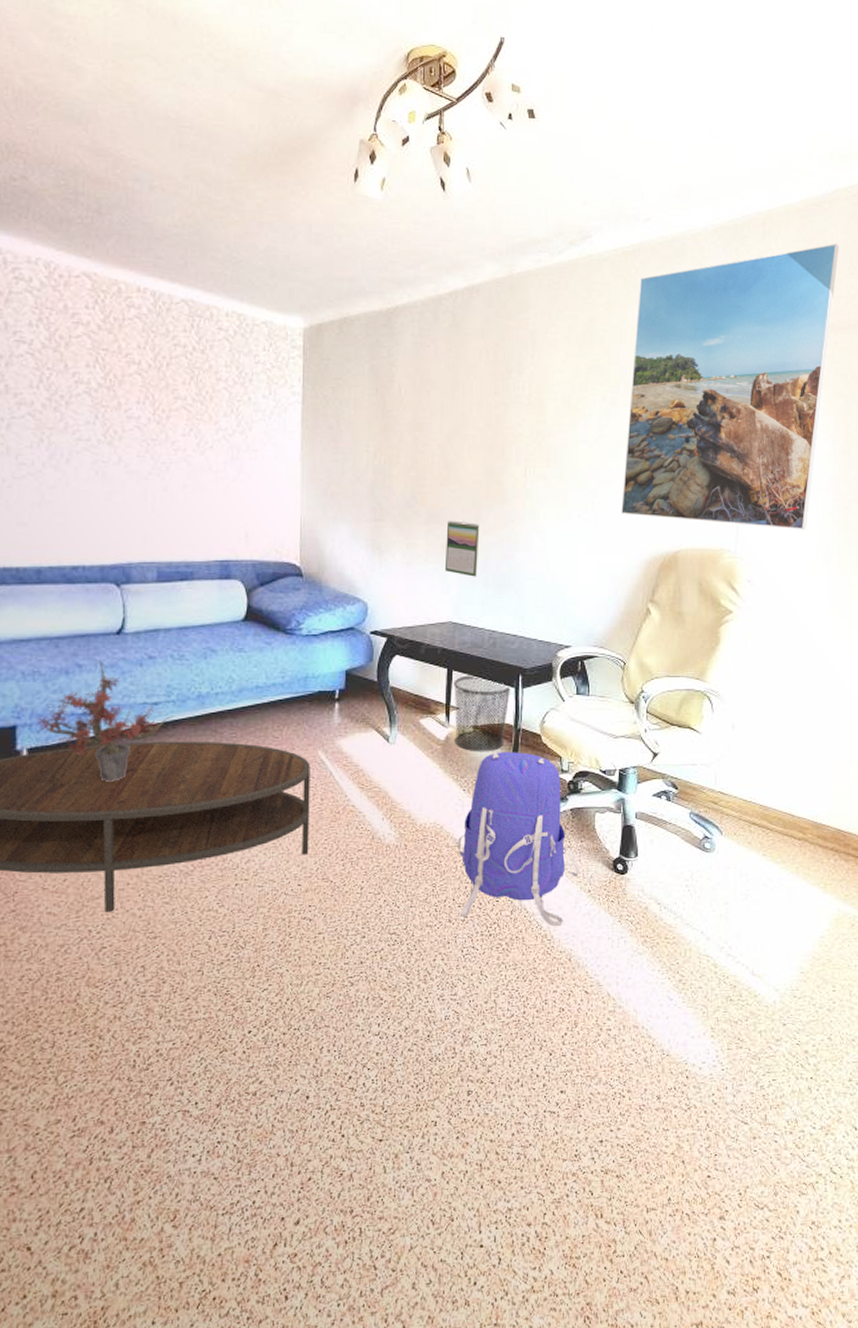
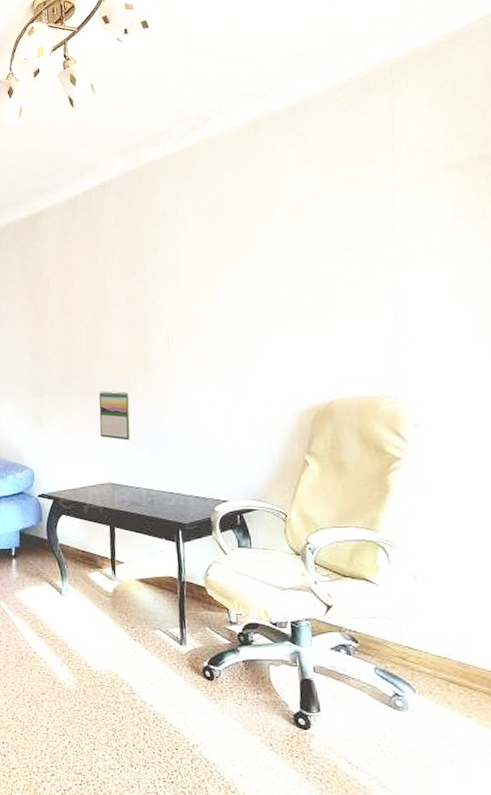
waste bin: present [454,675,510,752] -> none [117,531,172,604]
backpack: present [457,752,579,927] -> none [133,604,258,779]
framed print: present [621,243,839,530] -> none [264,74,483,371]

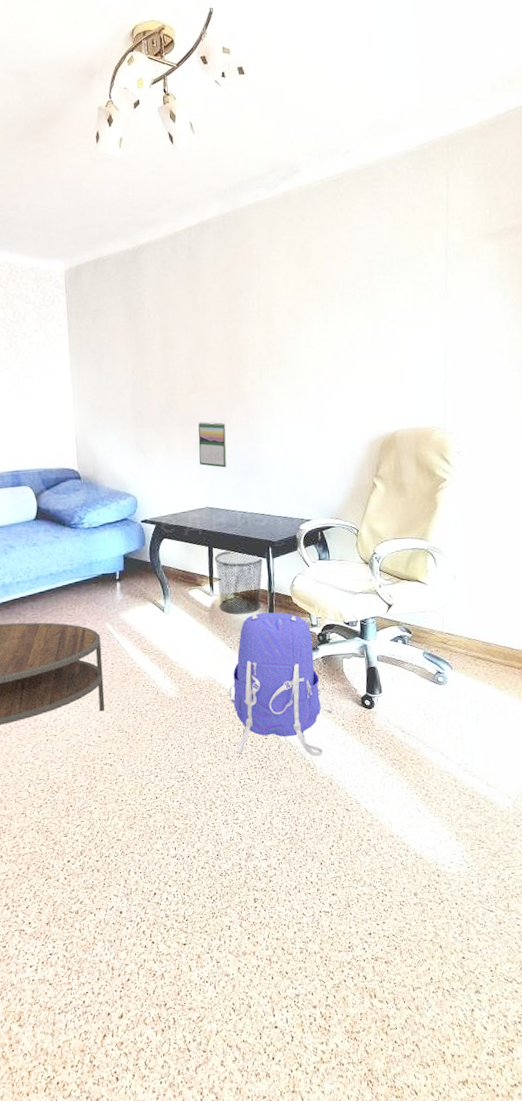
waste bin: none [117,531,172,604] -> present [214,550,263,615]
backpack: none [133,604,258,779] -> present [228,612,333,757]

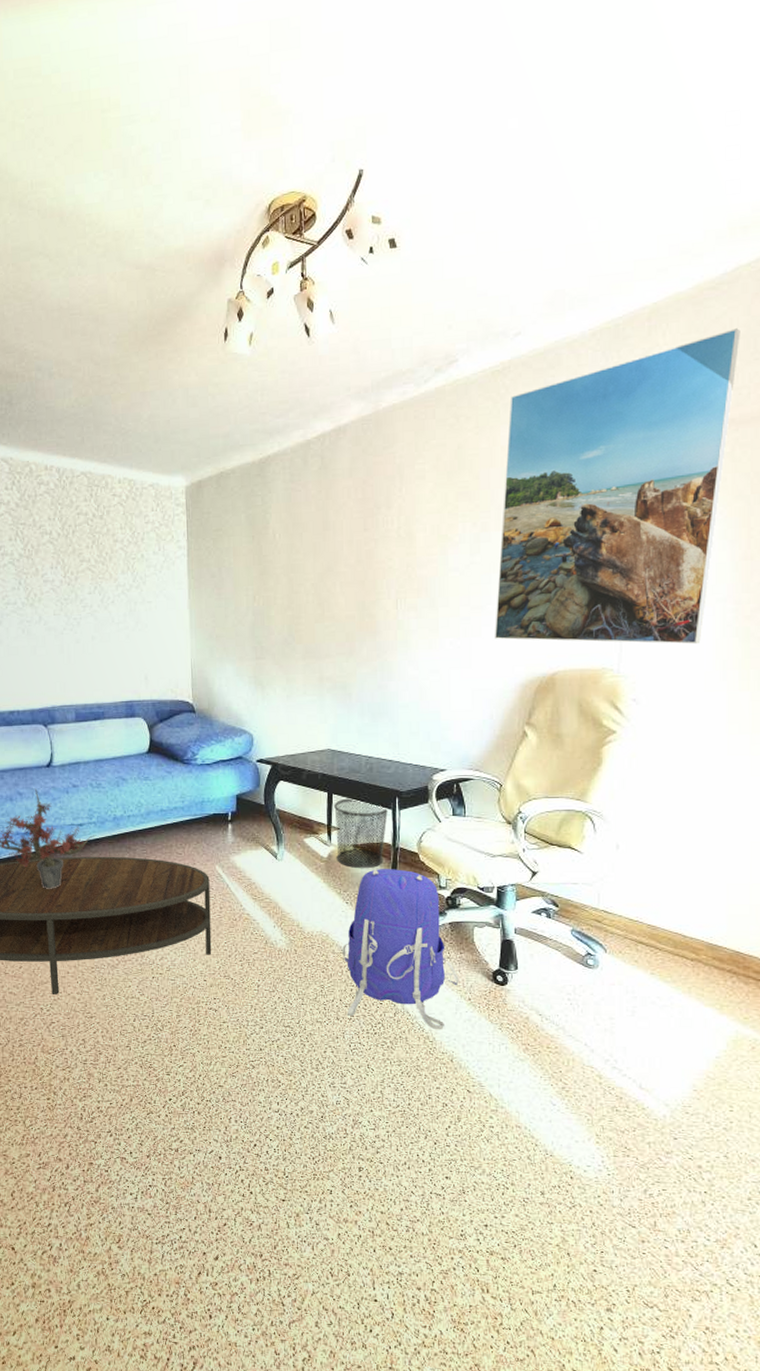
calendar: present [198,421,227,468] -> none [322,654,354,707]
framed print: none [344,157,514,406] -> present [495,328,740,645]

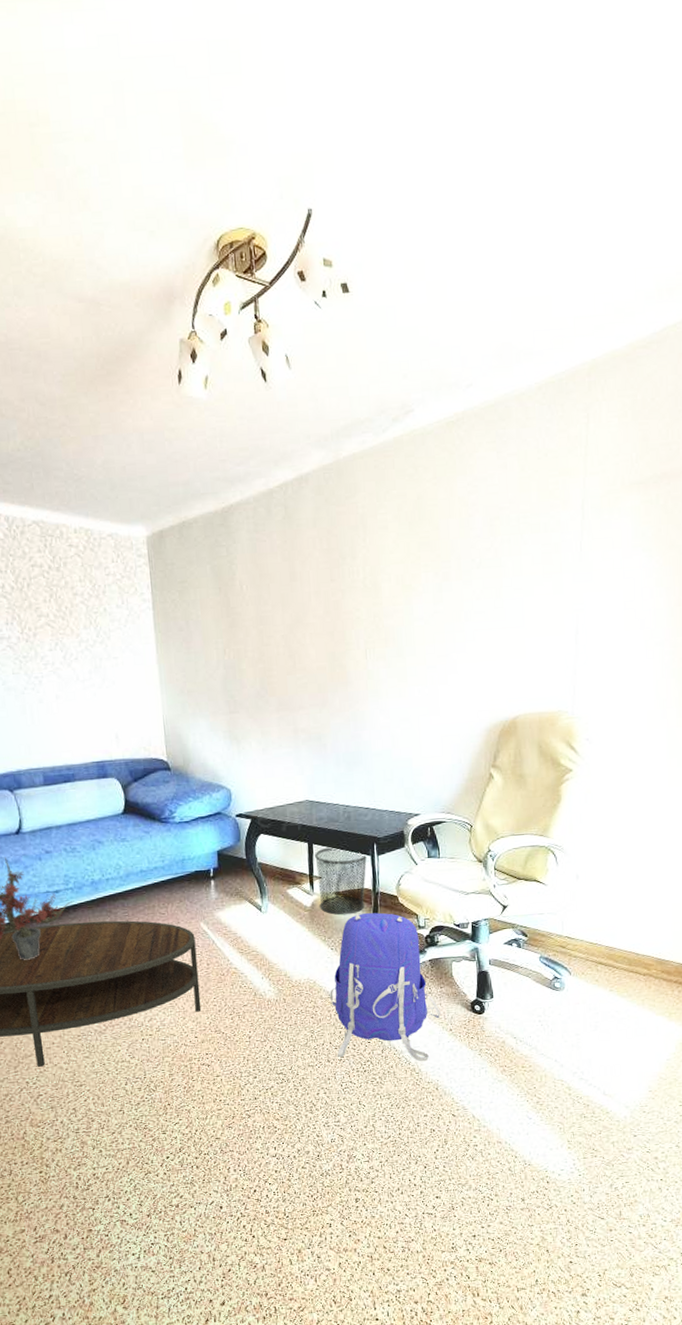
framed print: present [495,328,740,645] -> none [459,386,669,686]

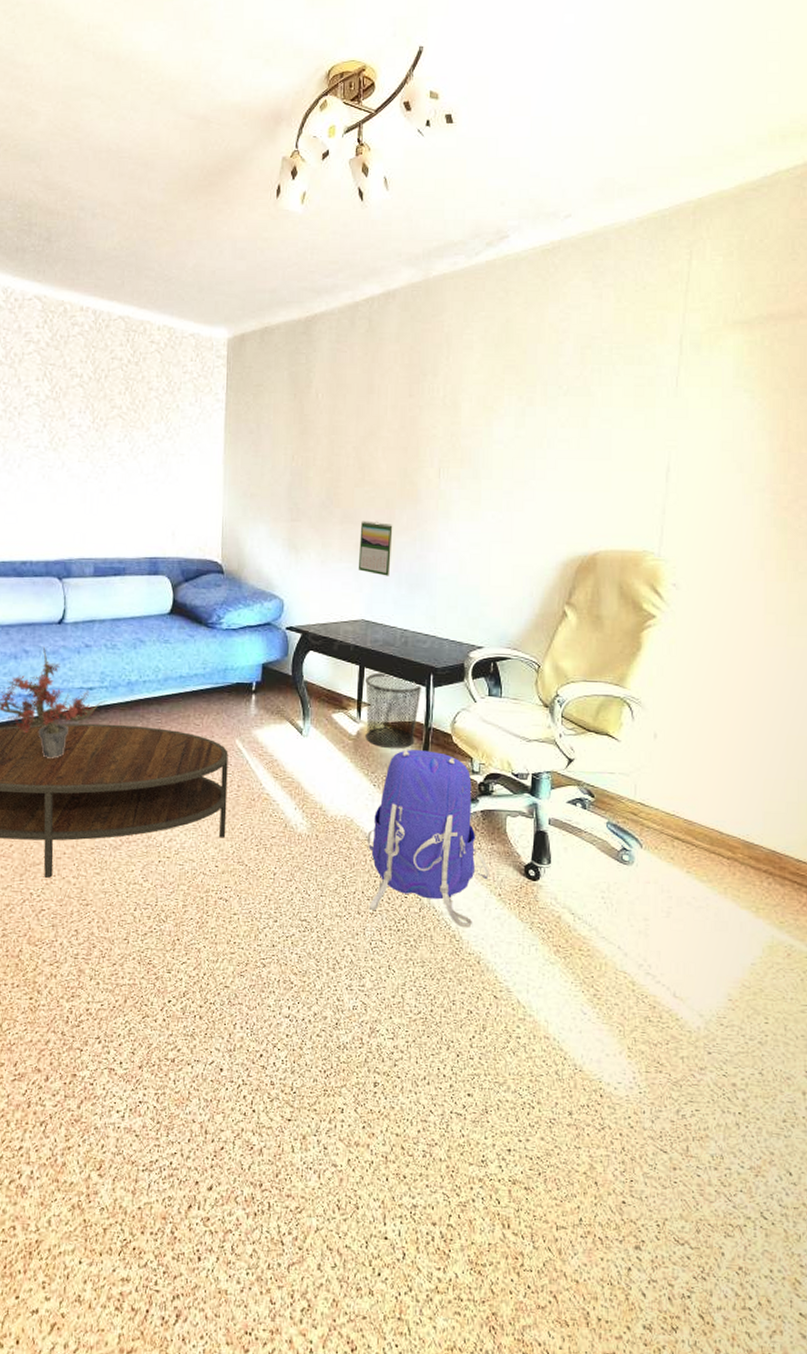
calendar: none [296,706,328,758] -> present [358,520,393,576]

